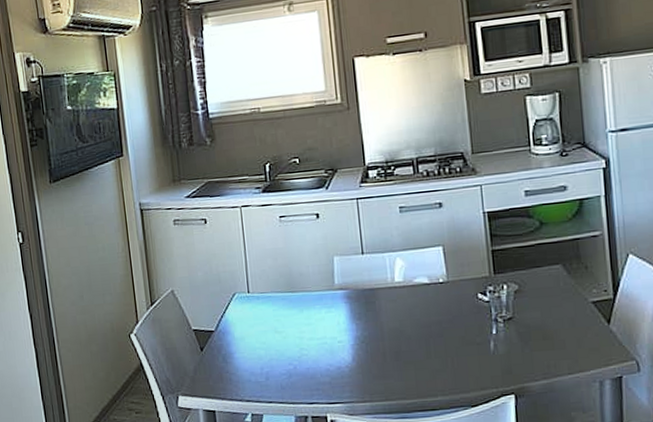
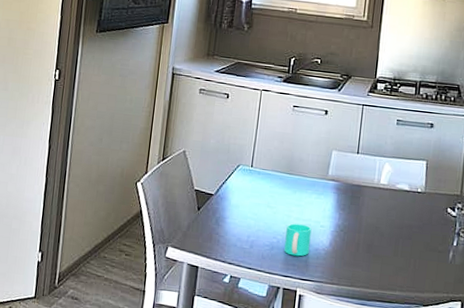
cup: none [301,344,332,380] -> present [284,223,312,257]

